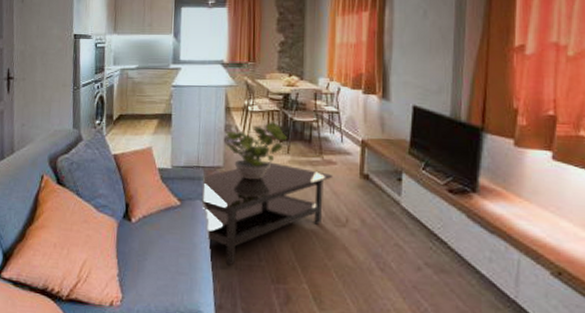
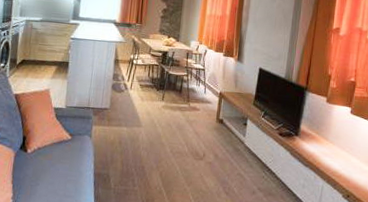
coffee table: present [202,162,332,266] -> none [89,106,195,190]
potted plant: present [226,122,288,180] -> none [113,74,164,121]

